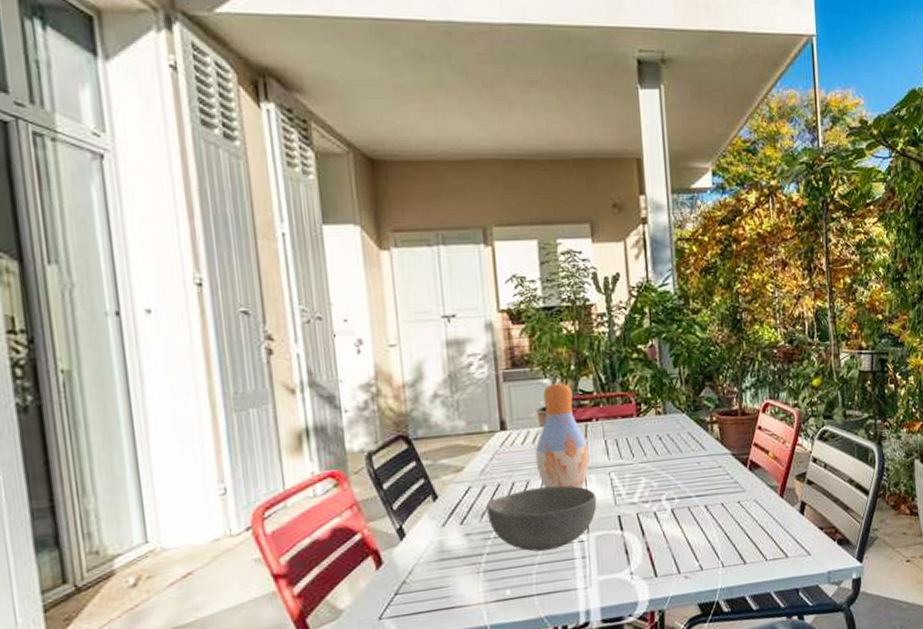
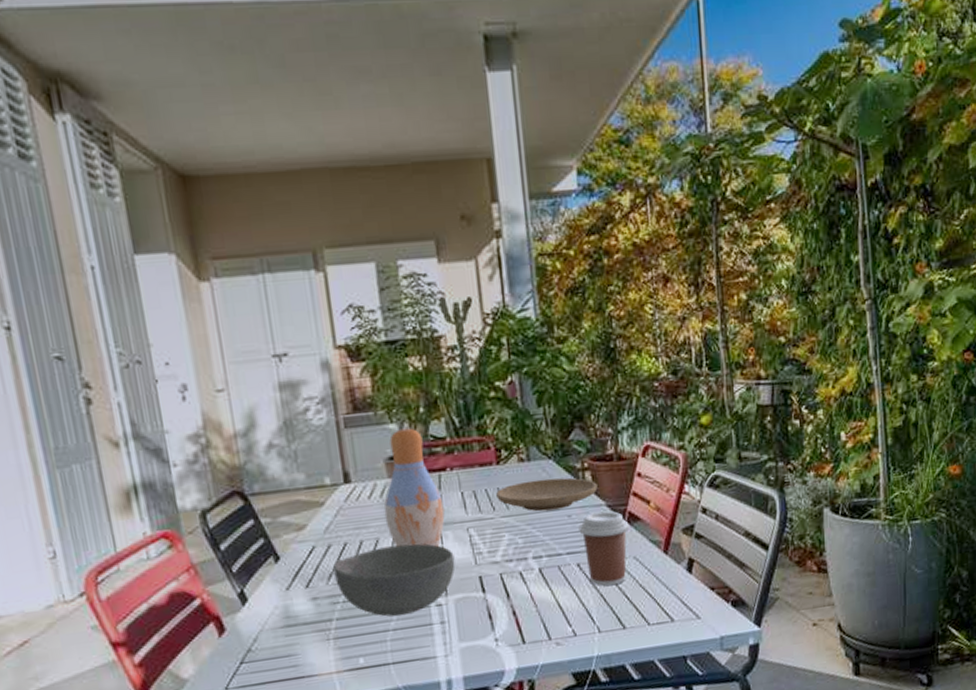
plate: none [635,429,724,459] -> present [496,477,598,512]
coffee cup: none [707,459,751,525] -> present [578,511,630,586]

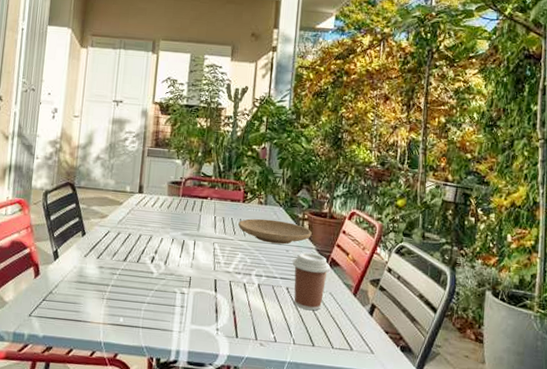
bowl: present [333,543,456,617] -> none [117,242,201,294]
vase: present [383,428,445,547] -> none [159,164,201,251]

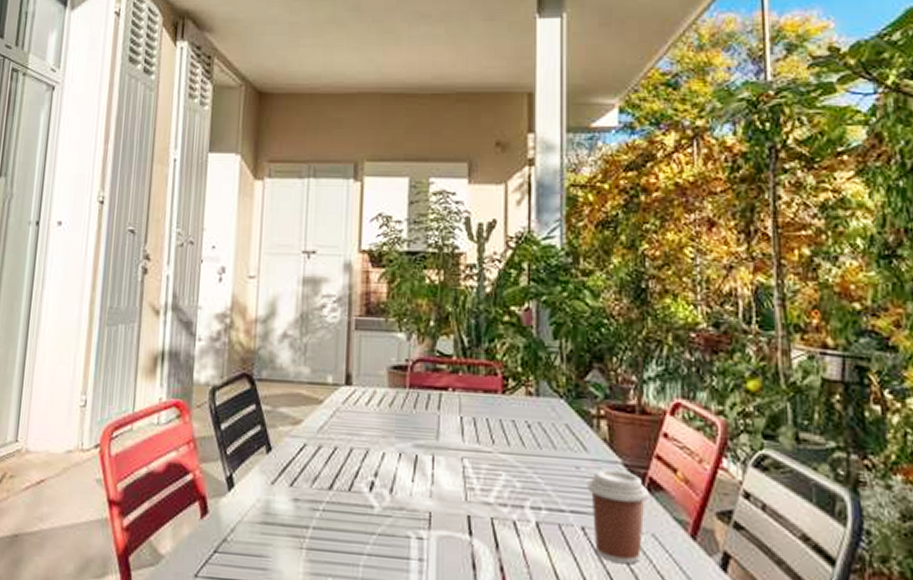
plate: present [238,218,312,245] -> none [498,418,614,458]

